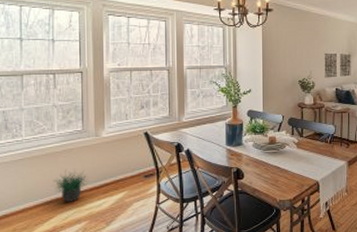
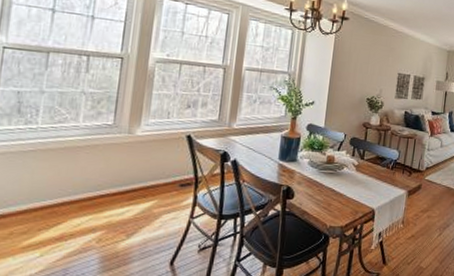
potted plant: present [53,169,88,202] -> none [68,168,112,207]

